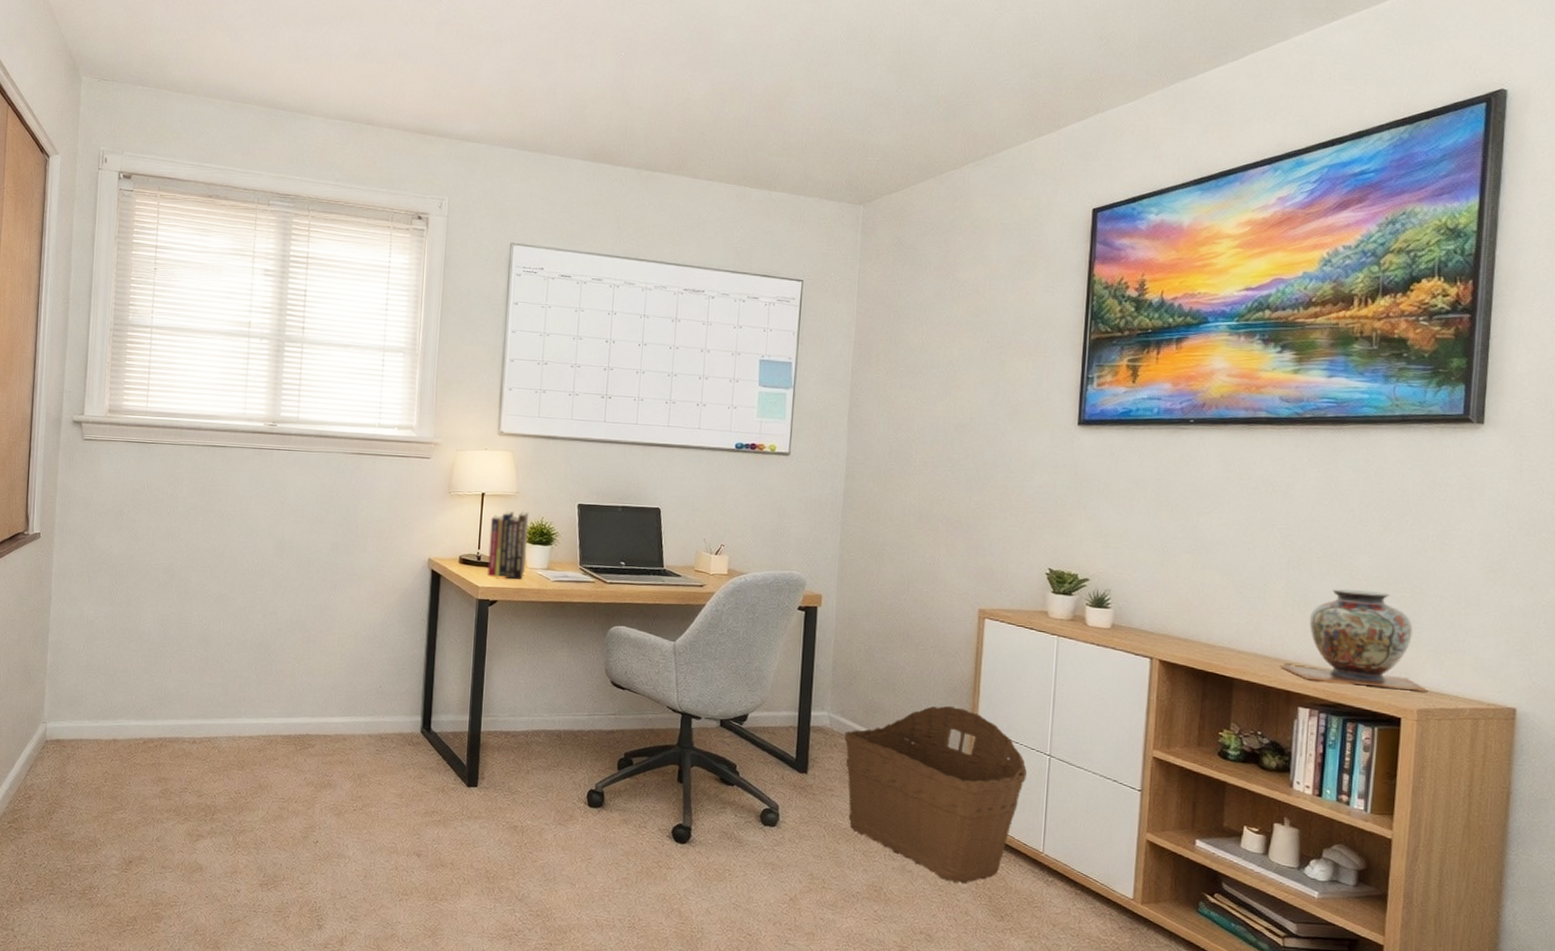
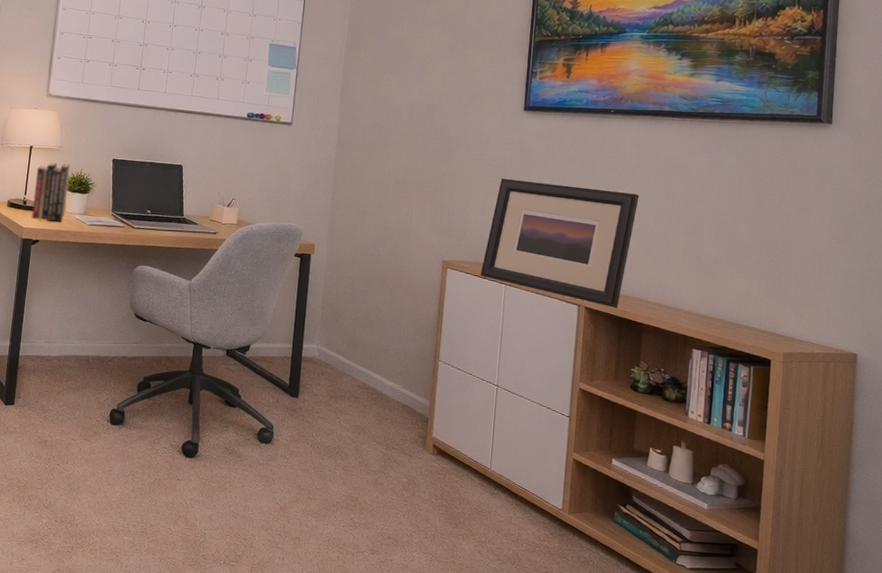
wicker basket: present [844,705,1027,883] -> none [330,341,479,495]
picture frame: none [1026,508,1228,661] -> present [480,178,639,308]
decorative vase: present [1280,588,1428,692] -> none [678,252,791,339]

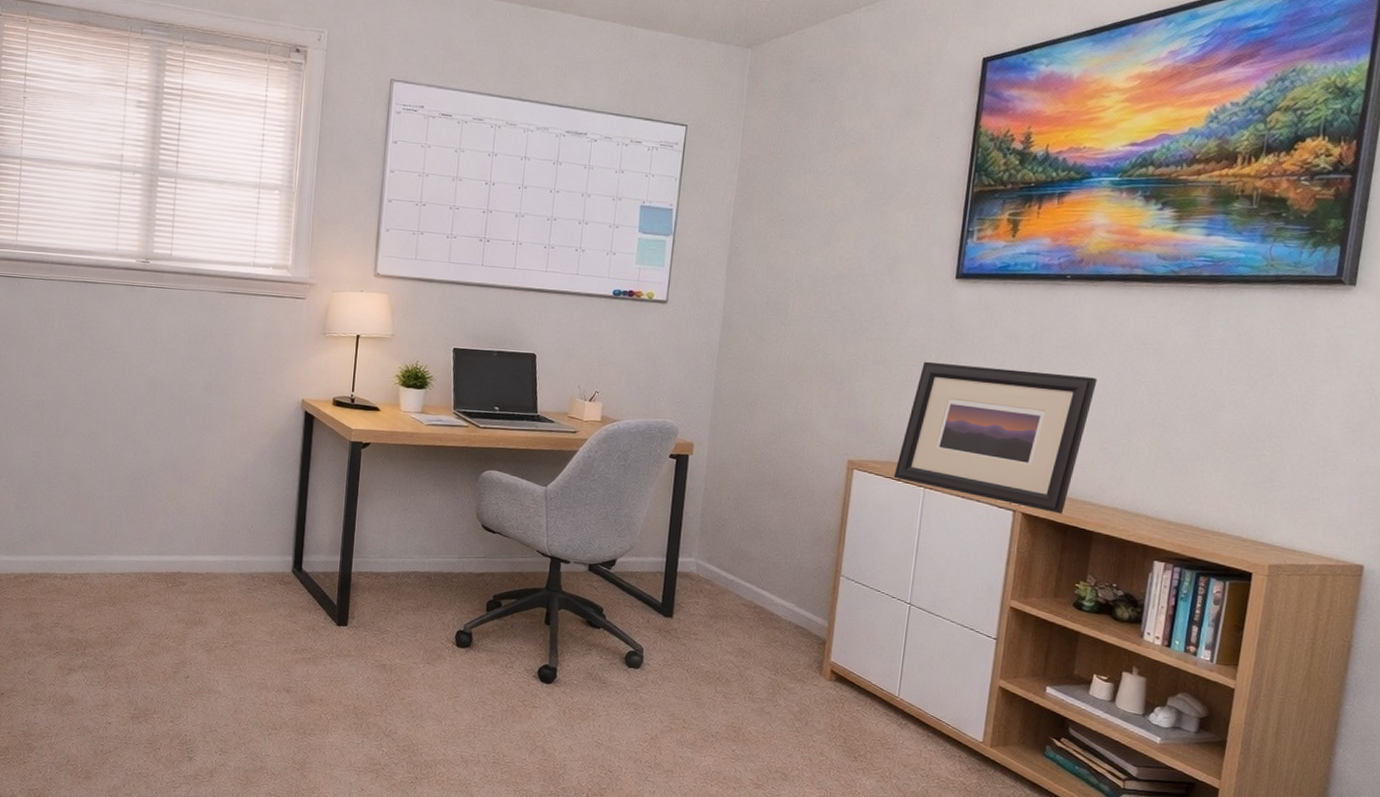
books: present [31,162,71,222] -> none [361,353,404,422]

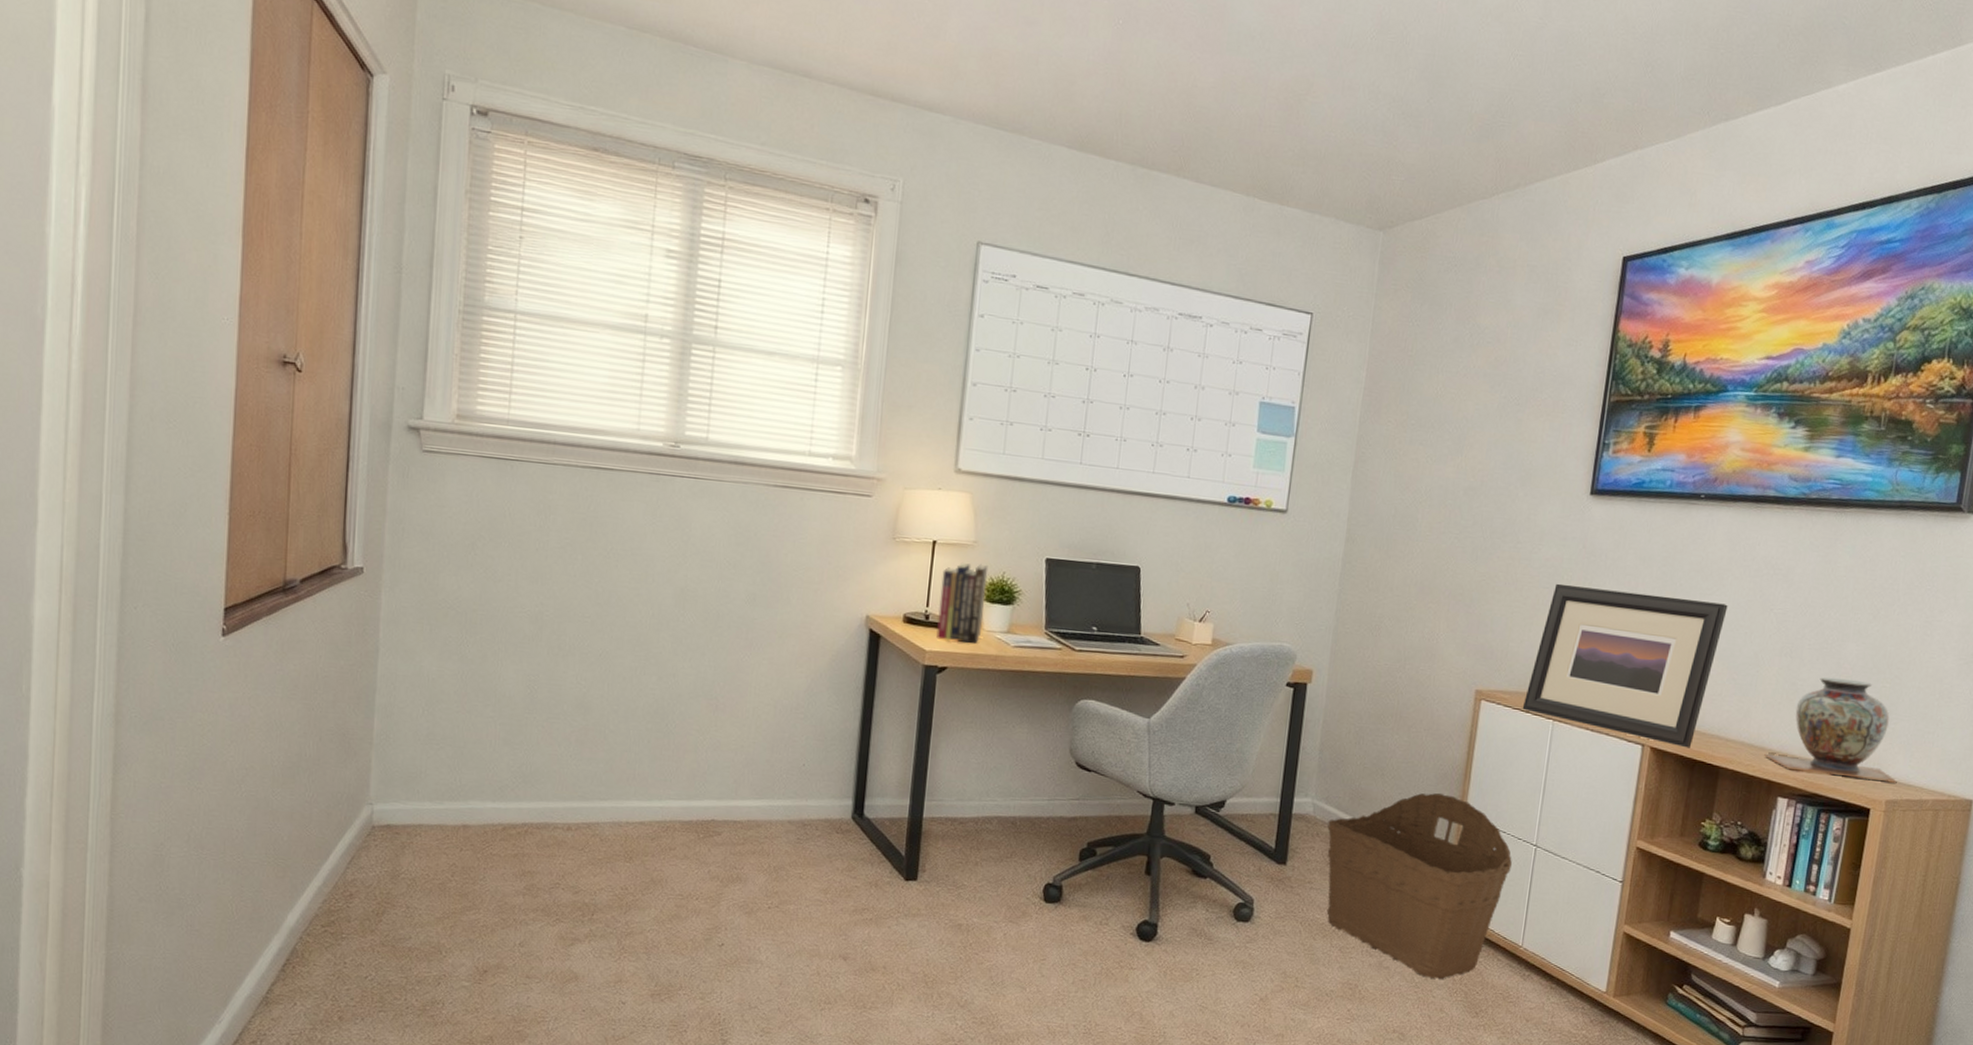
books: none [361,353,404,422] -> present [936,562,989,643]
wicker basket: none [710,554,887,725] -> present [1326,792,1512,979]
decorative vase: none [1139,446,1281,548] -> present [1764,677,1897,783]

